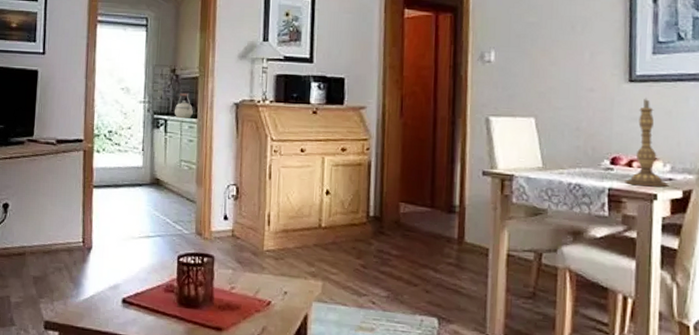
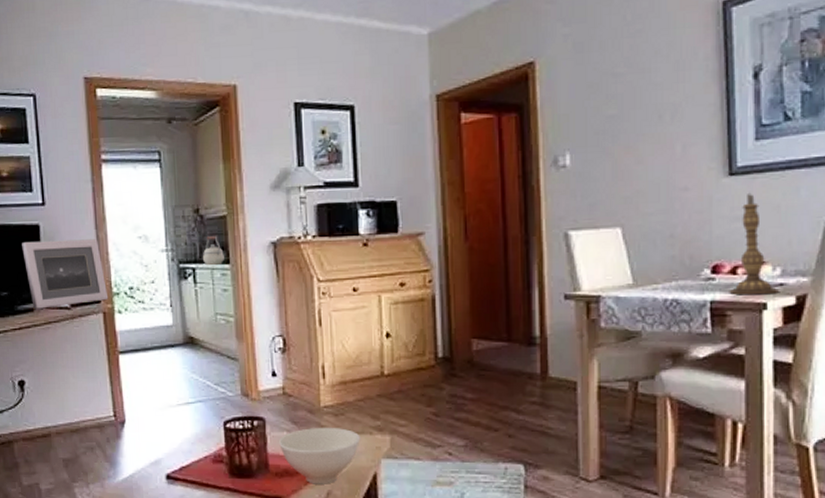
picture frame: none [21,83,90,143] -> present [22,239,109,310]
bowl: none [223,268,296,321] -> present [278,428,360,484]

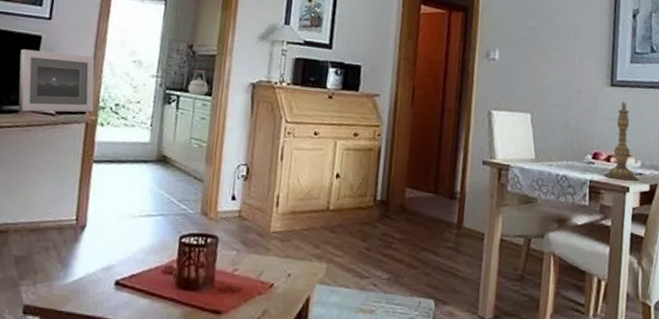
bowl: present [278,428,360,484] -> none [226,250,301,303]

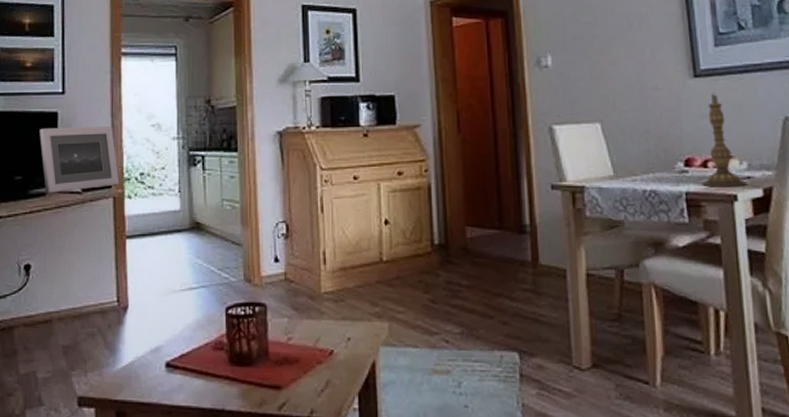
kettle: present [187,70,208,96] -> none [211,125,232,154]

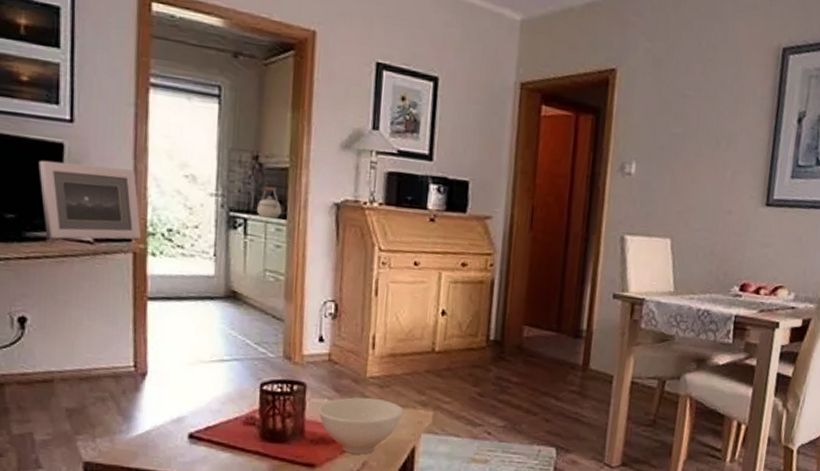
kettle: none [211,125,232,154] -> present [256,187,282,220]
bowl: none [279,314,360,373] -> present [317,397,404,455]
candlestick: present [702,93,748,187] -> none [751,223,791,315]

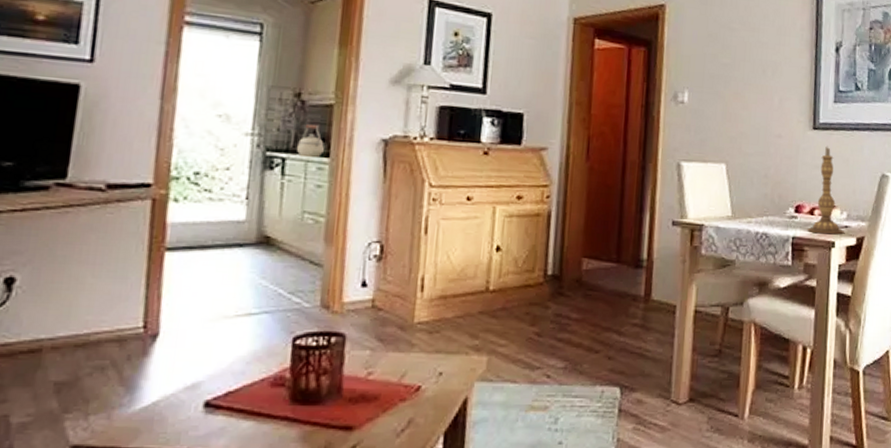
picture frame: present [39,160,142,240] -> none [47,102,164,189]
bowl: present [317,397,404,455] -> none [357,347,455,411]
candlestick: none [751,223,791,315] -> present [807,146,845,235]

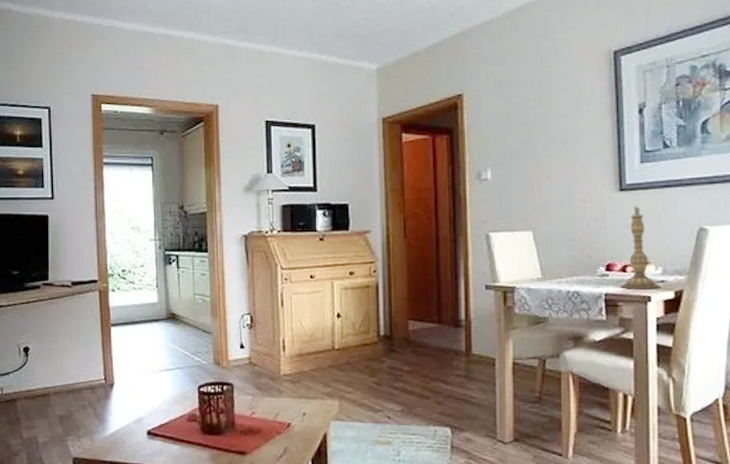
kettle: present [296,124,324,158] -> none [184,229,203,254]

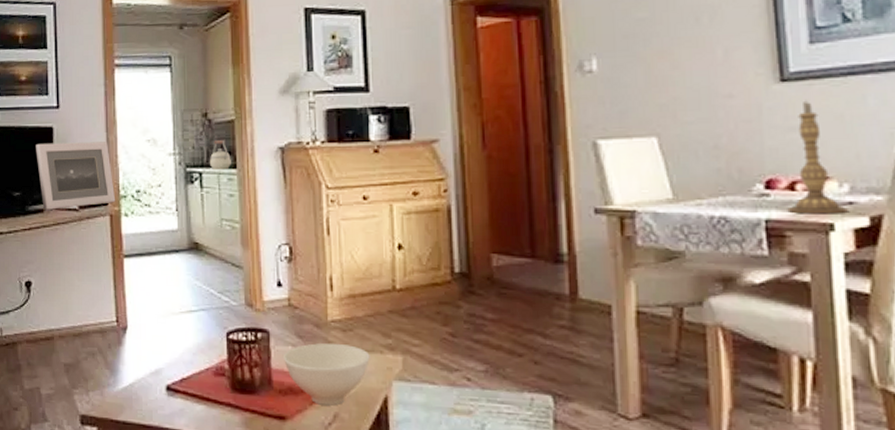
picture frame: none [32,229,104,287] -> present [36,142,116,211]
kettle: none [184,229,203,254] -> present [209,140,231,170]
bowl: none [244,393,314,442] -> present [282,343,370,406]

